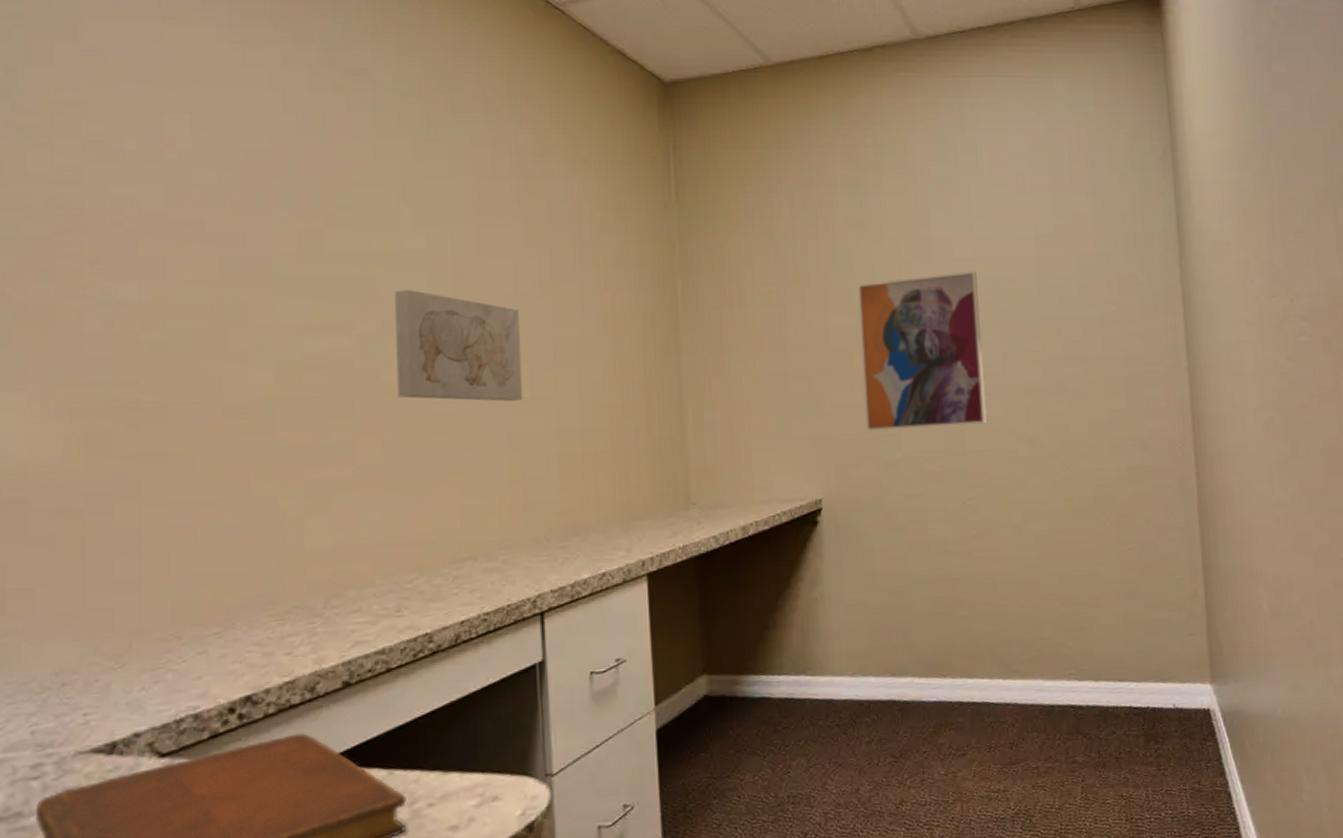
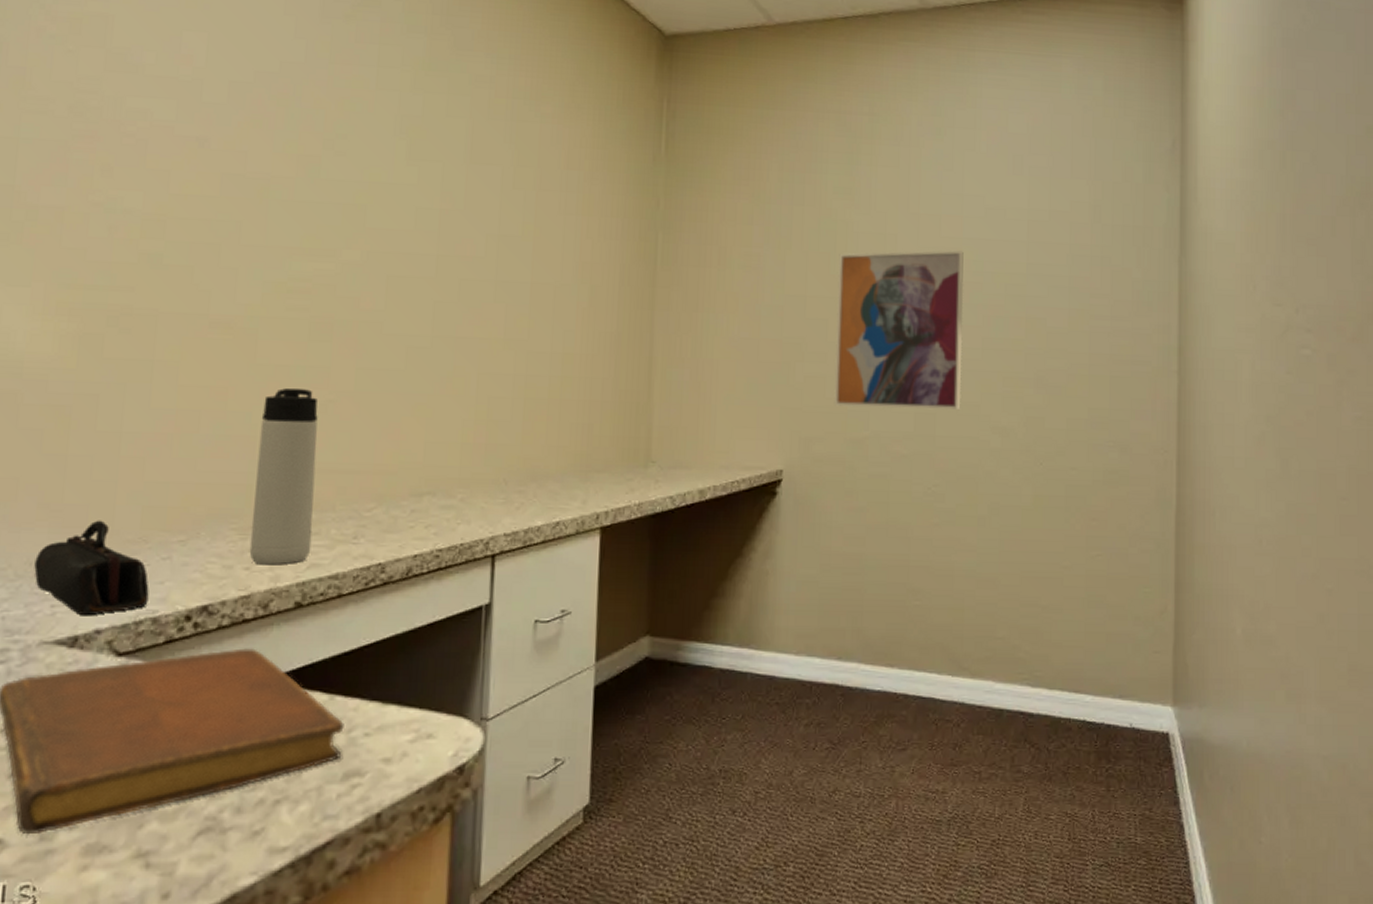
pencil case: none [61,621,188,721] -> present [34,520,149,616]
thermos bottle: none [288,467,354,648] -> present [249,388,318,565]
wall art: present [395,289,523,402] -> none [375,220,501,341]

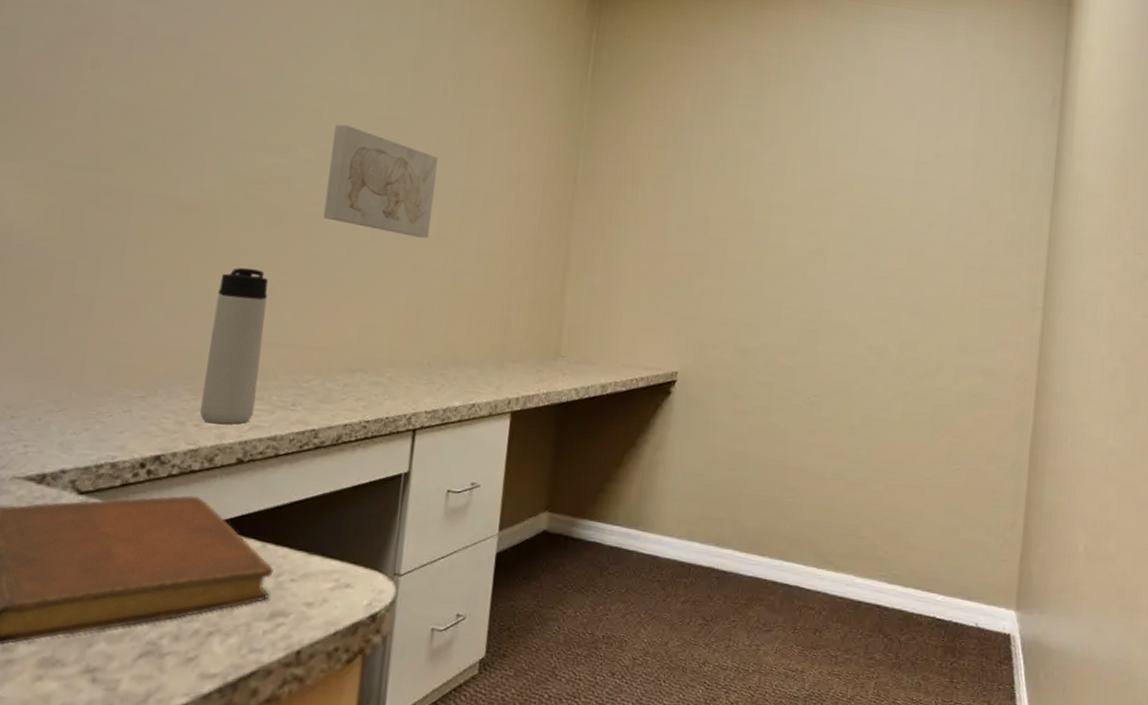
pencil case: present [34,520,149,616] -> none [11,373,111,458]
wall art: none [375,220,501,341] -> present [323,124,439,238]
wall art: present [834,250,964,409] -> none [728,180,855,329]

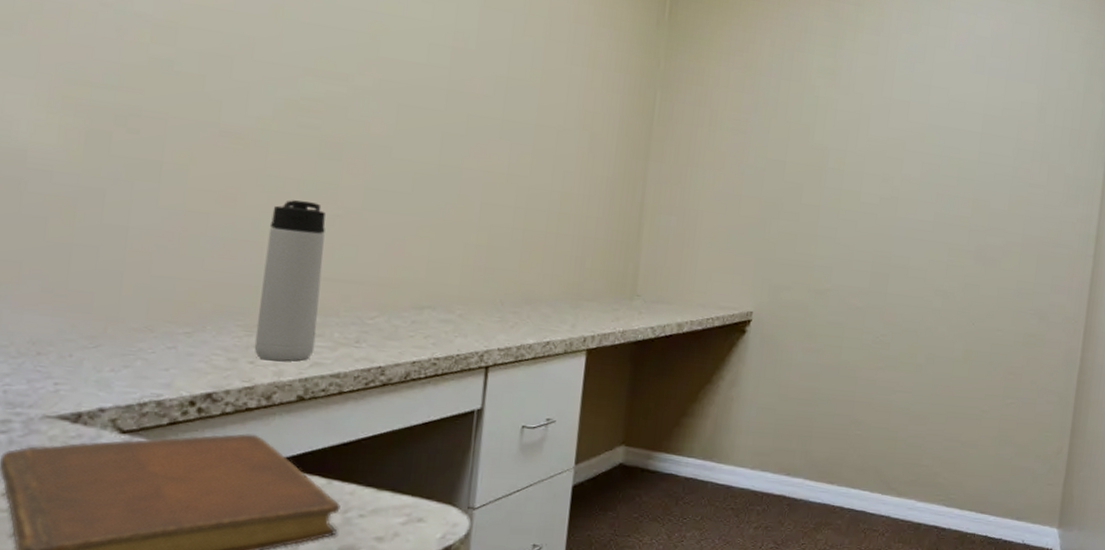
wall art: present [323,124,439,238] -> none [385,52,509,175]

